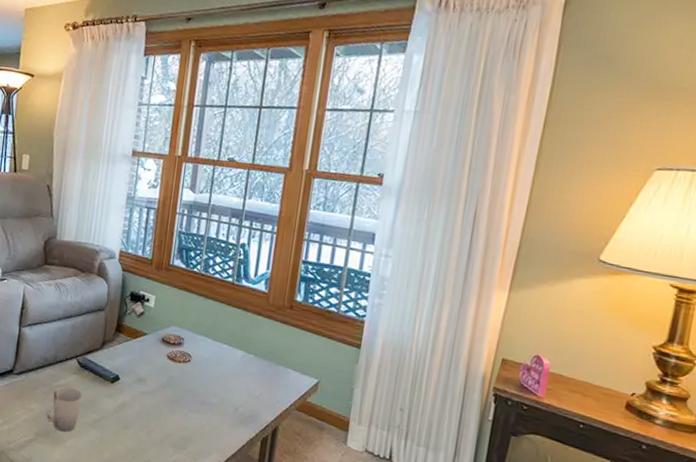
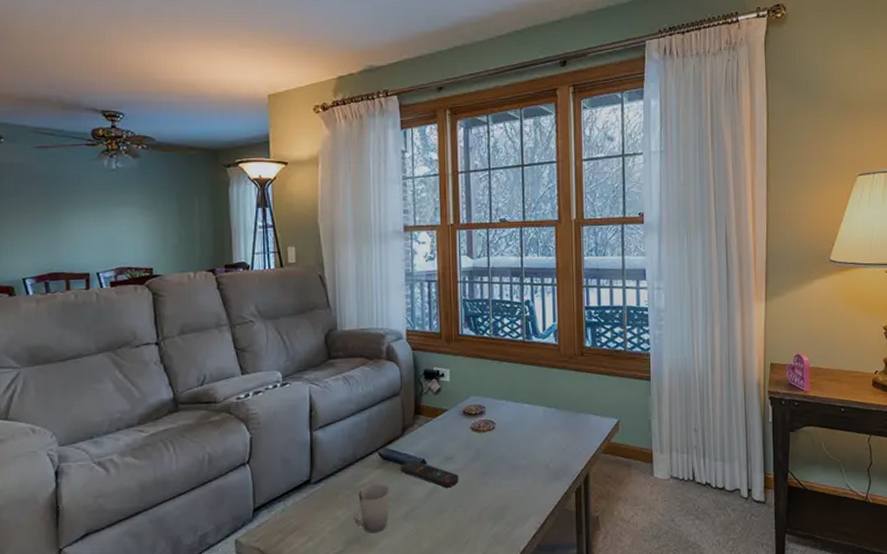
remote control: none [95,373,149,408] -> present [401,459,459,489]

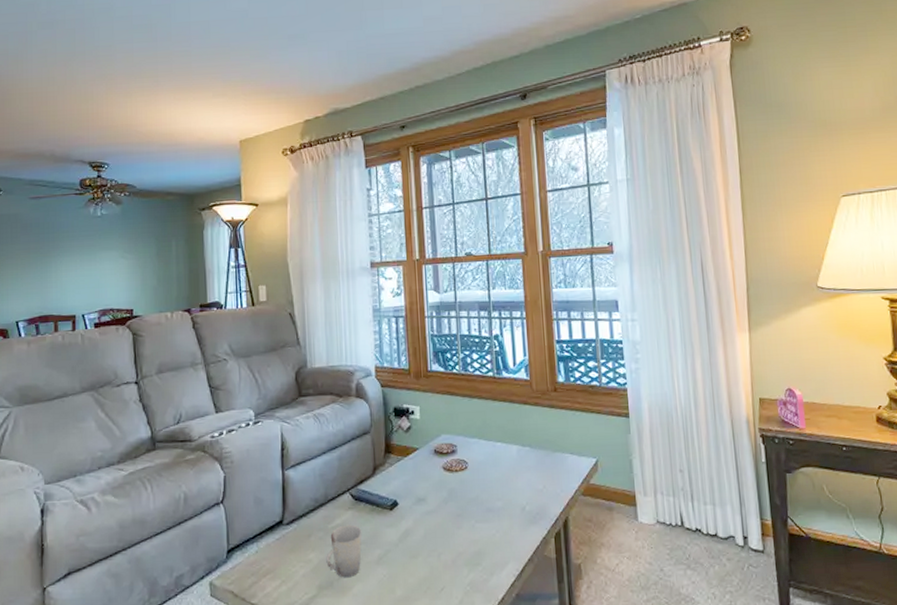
remote control: present [401,459,459,489] -> none [372,500,432,532]

